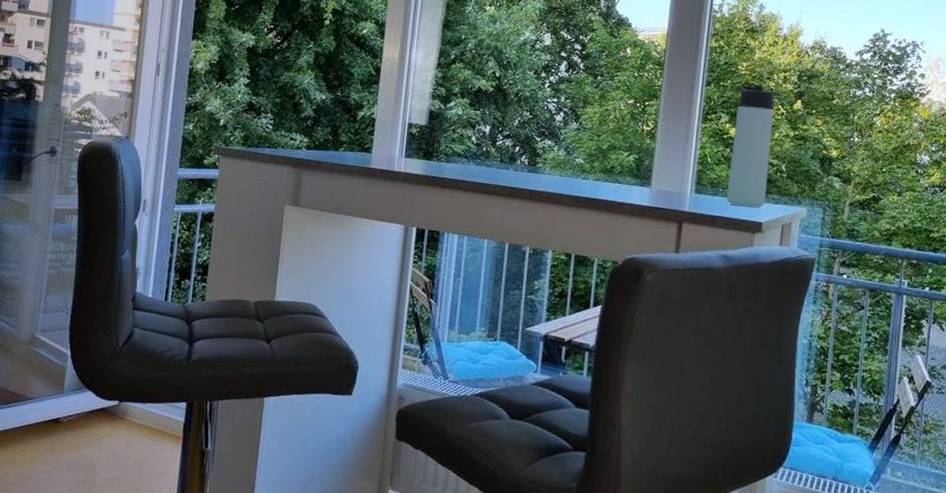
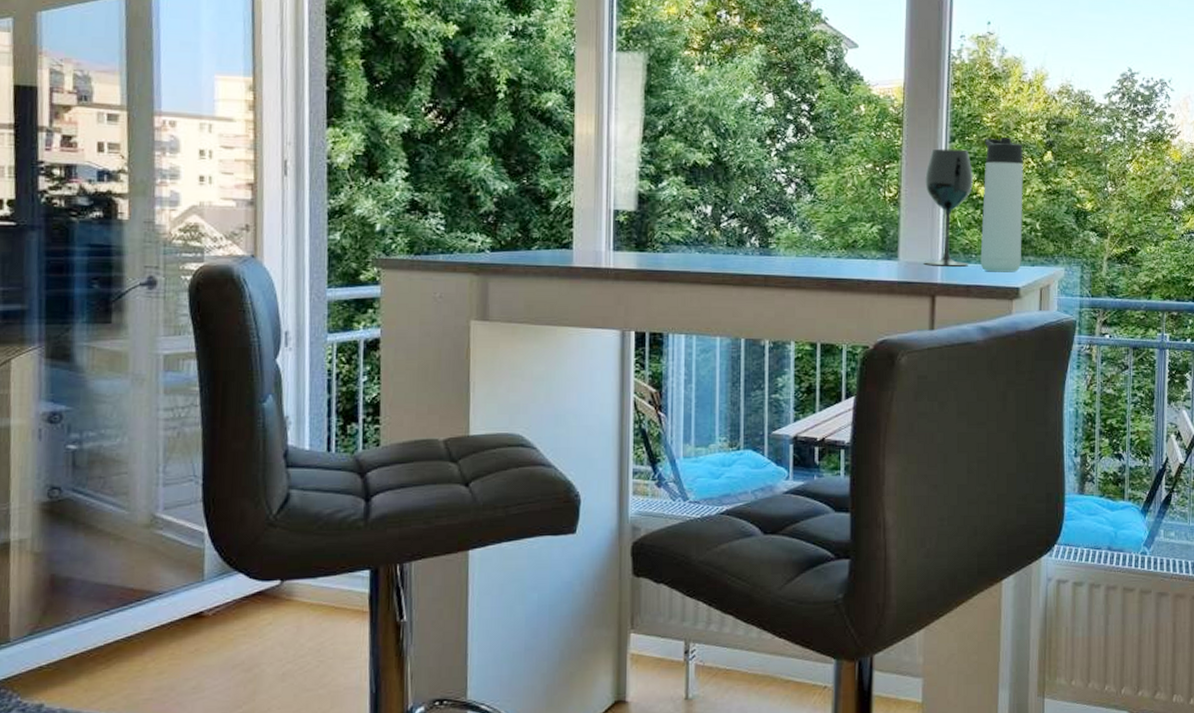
wineglass: none [674,90,725,198] -> present [924,148,973,266]

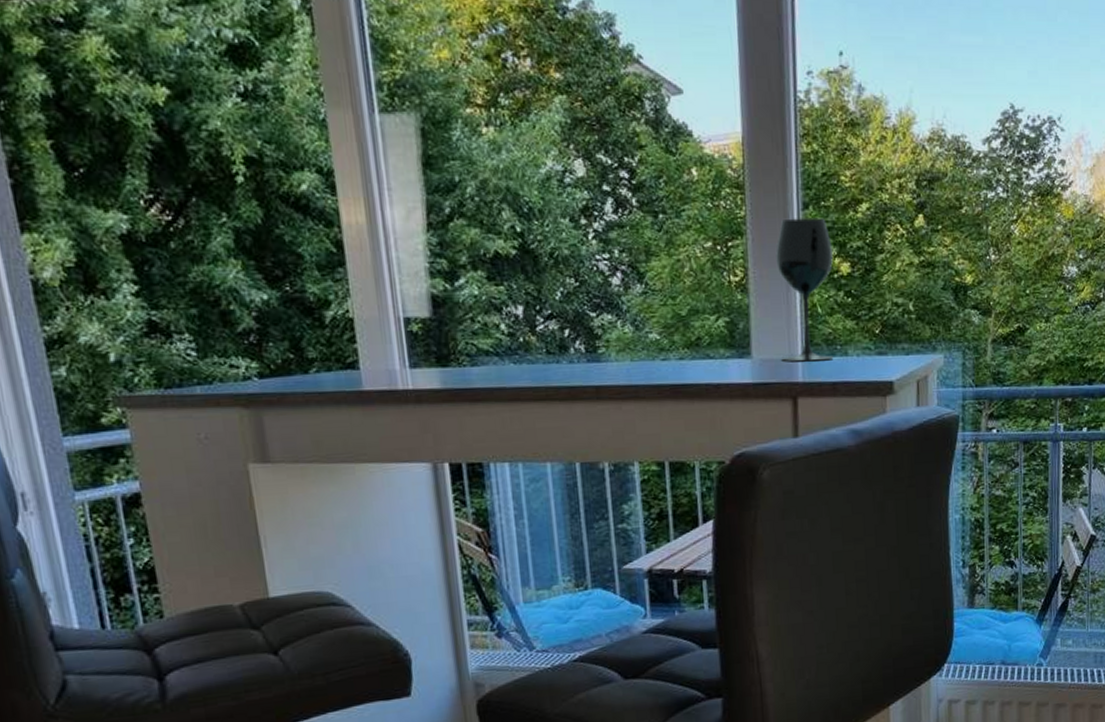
thermos bottle: present [980,137,1023,273] -> none [844,200,894,365]

